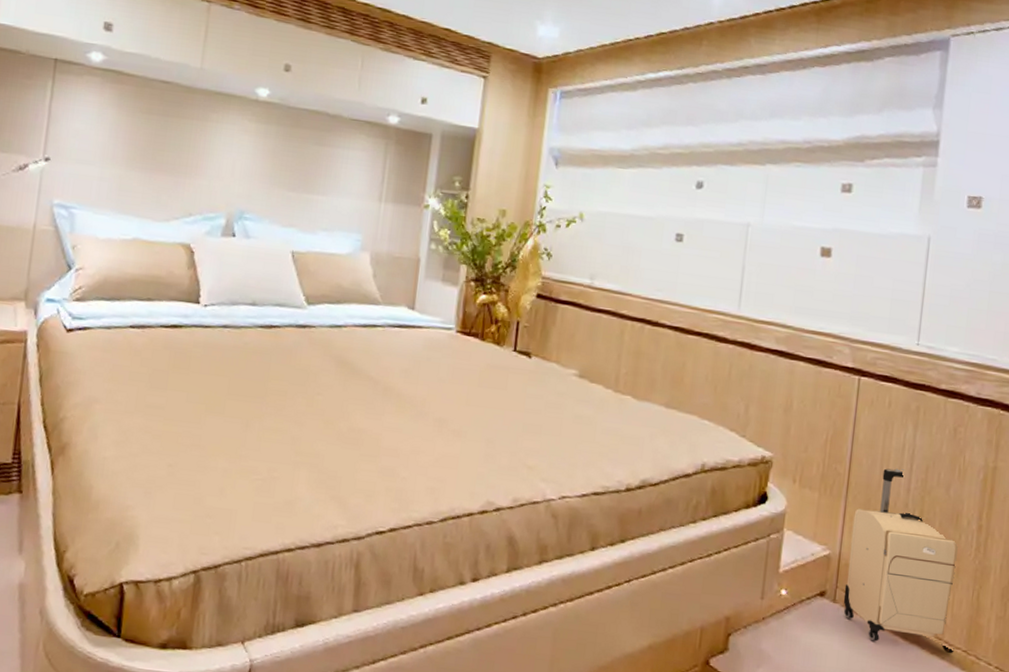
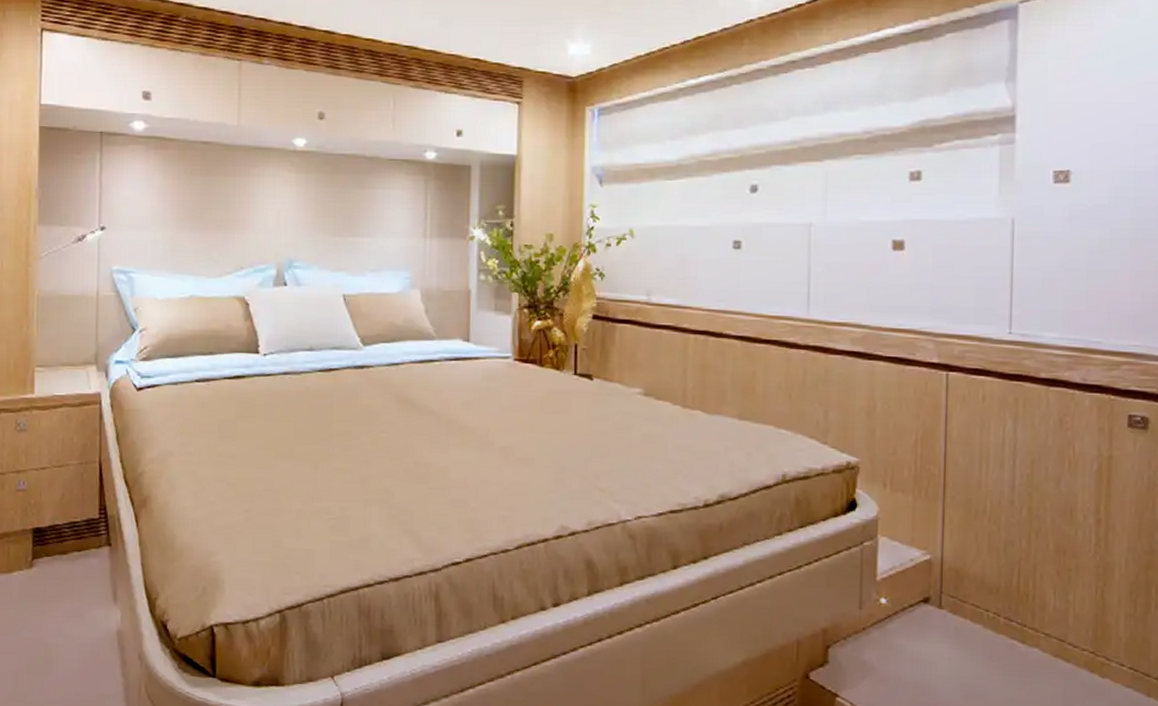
suitcase: present [843,468,958,654] -> none [950,465,1080,656]

